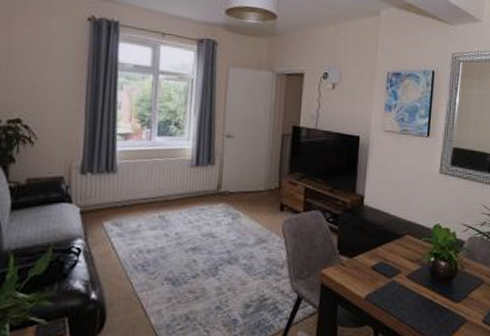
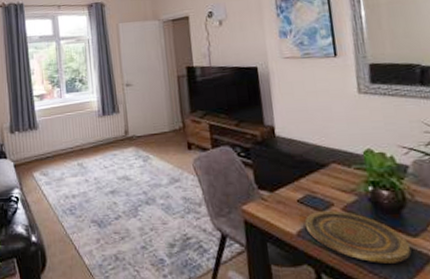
plate: none [373,277,453,325] -> present [304,210,412,263]

